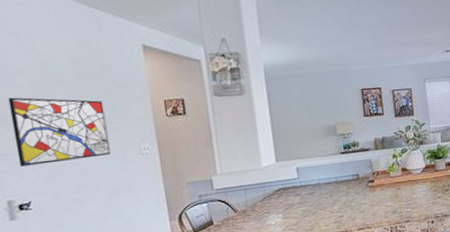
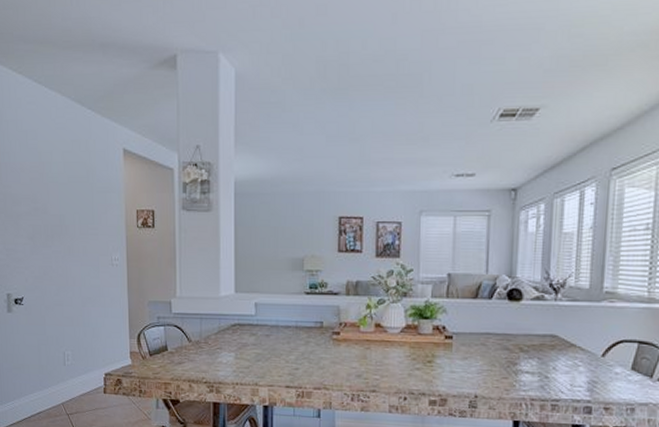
wall art: present [8,97,111,167] -> none [14,195,87,263]

